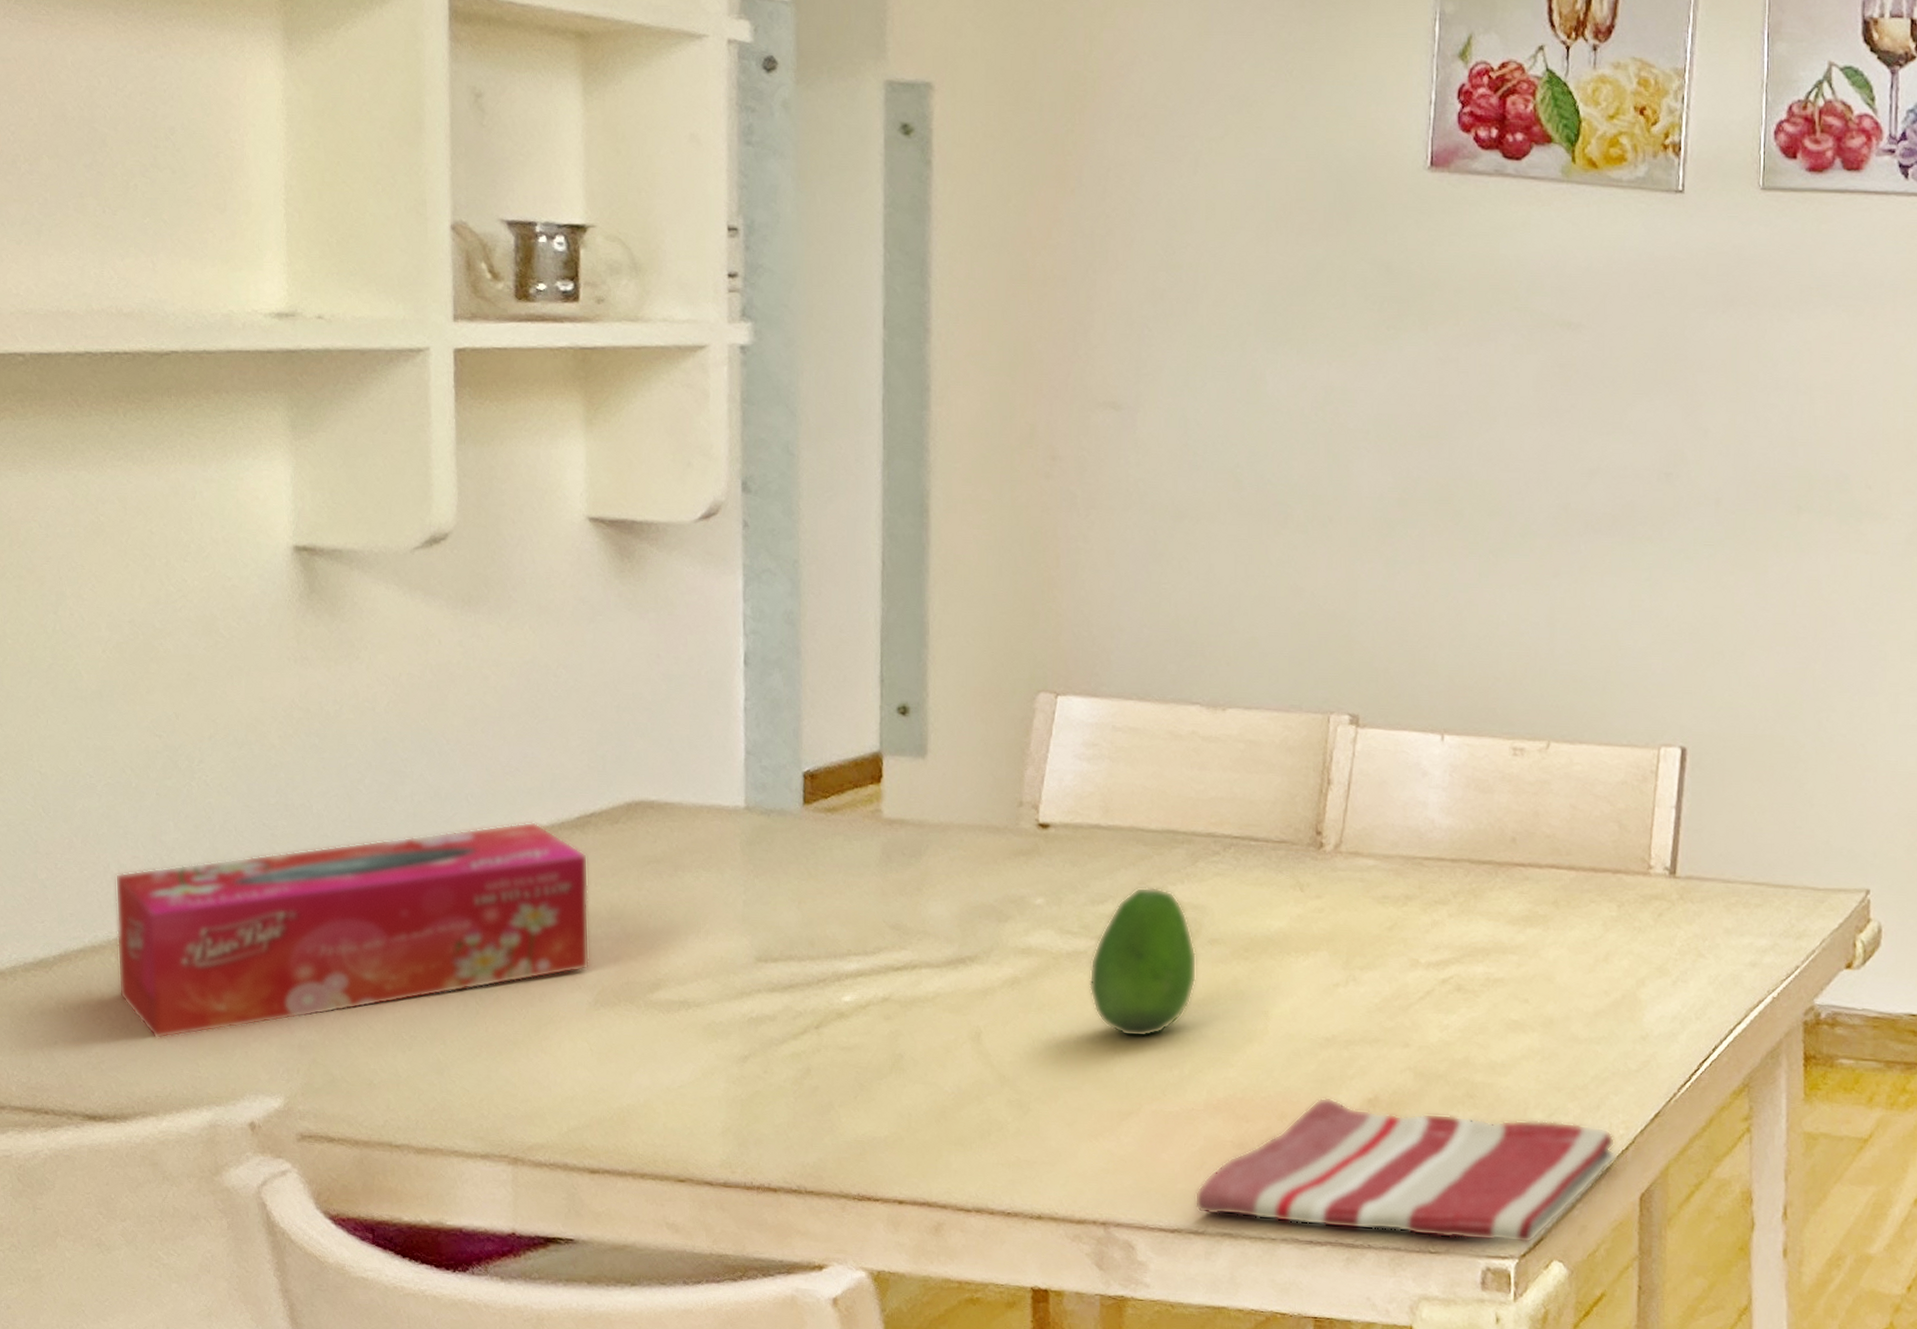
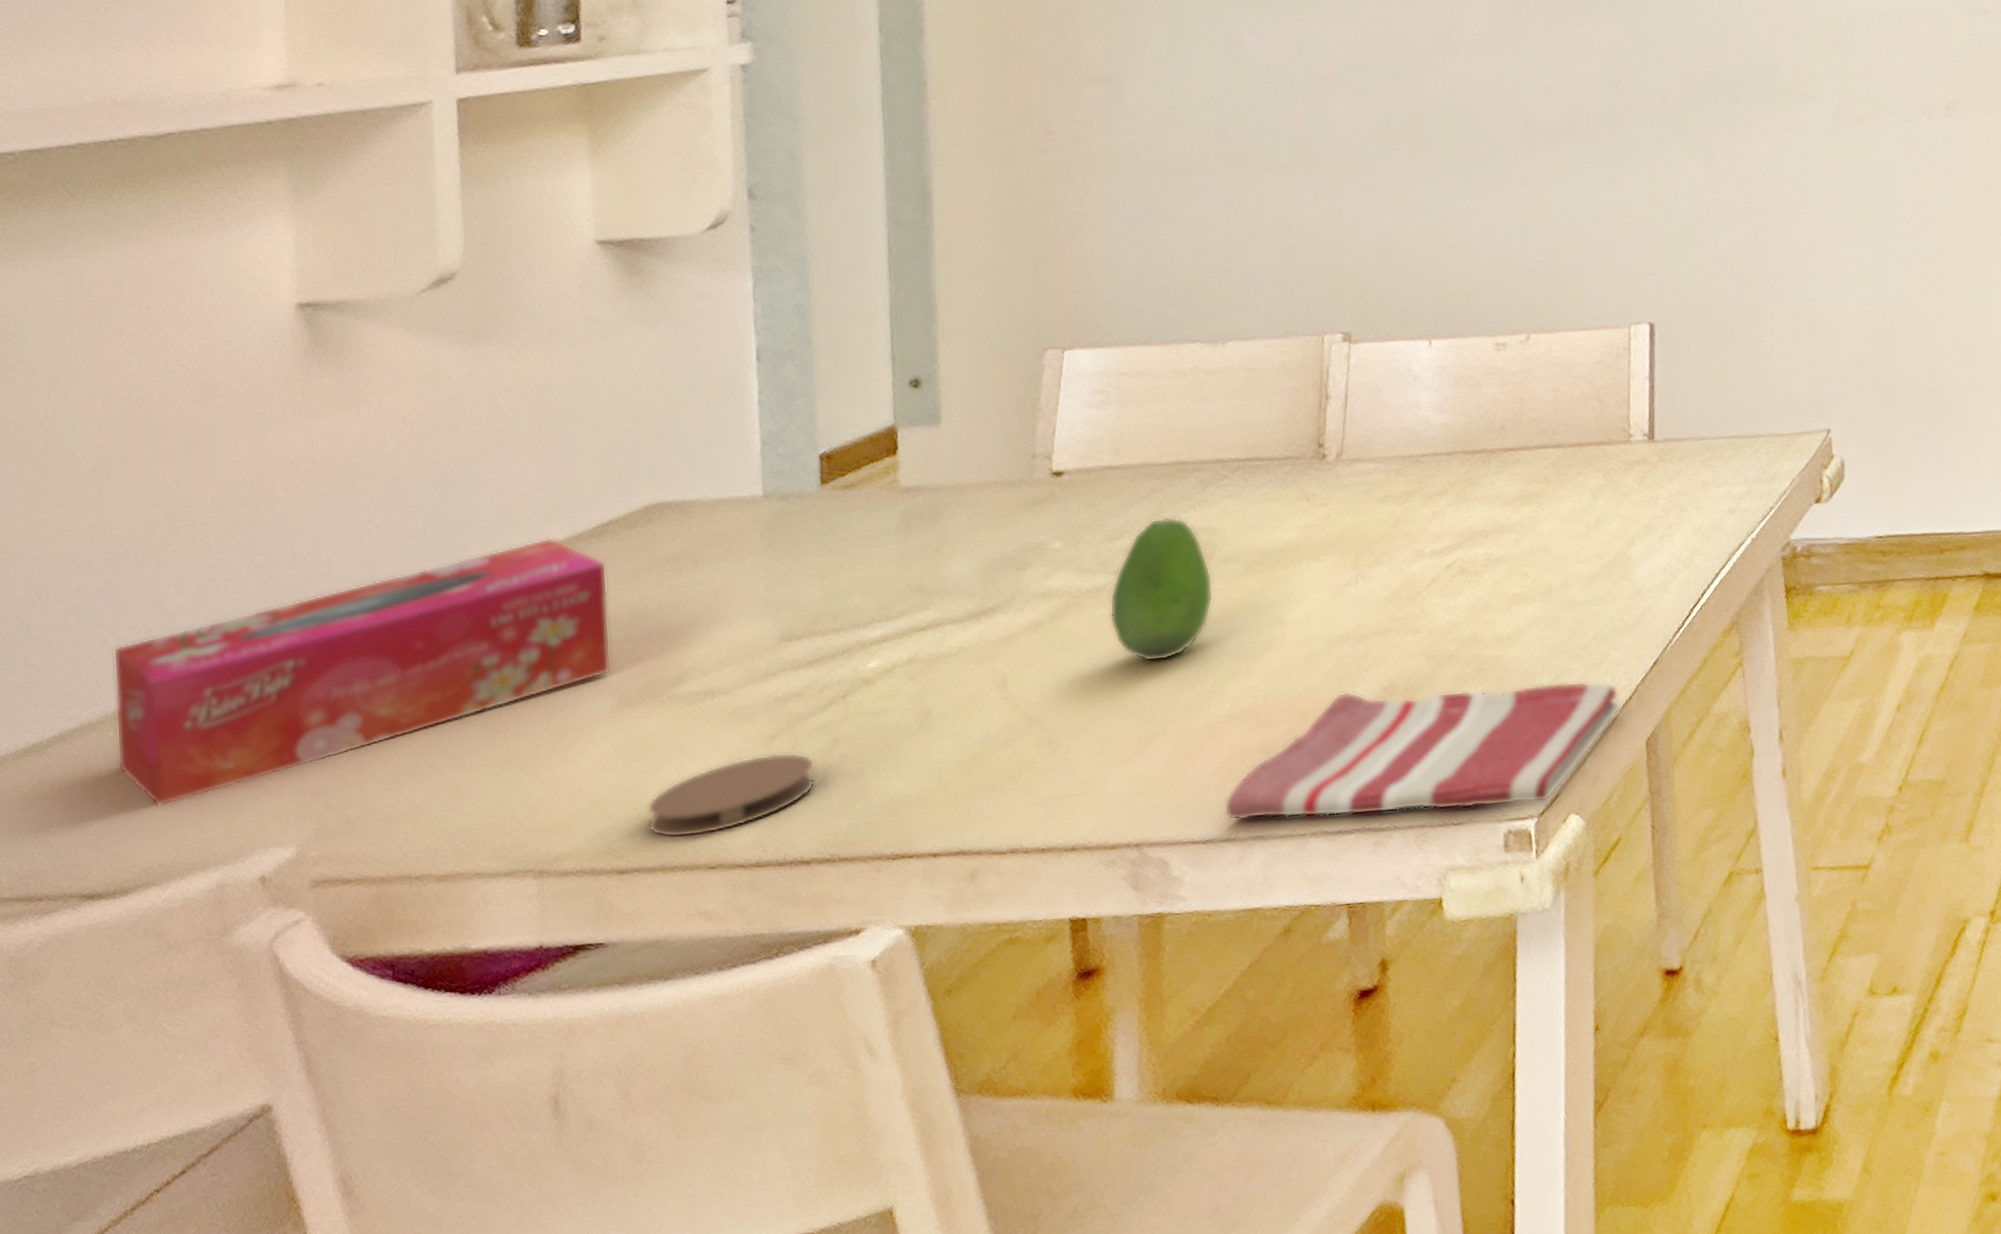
coaster: none [620,1074,786,1147] -> present [647,752,815,838]

